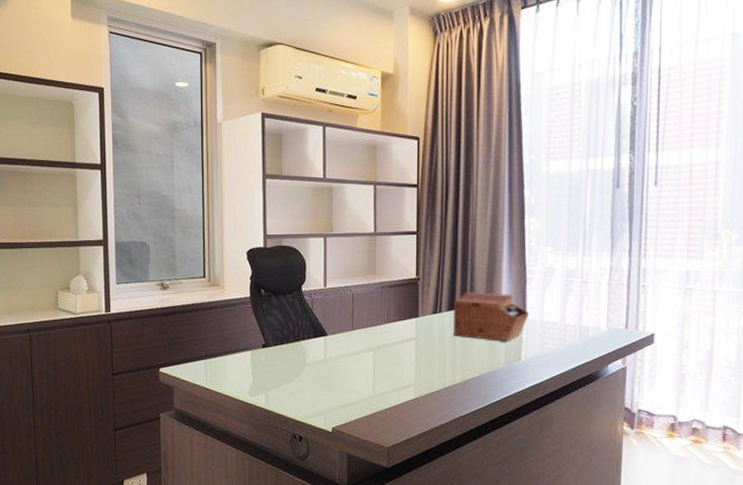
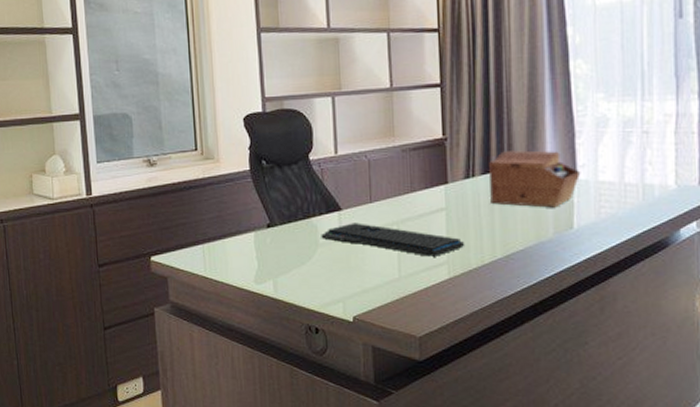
keyboard: none [308,347,430,379] -> present [321,223,465,257]

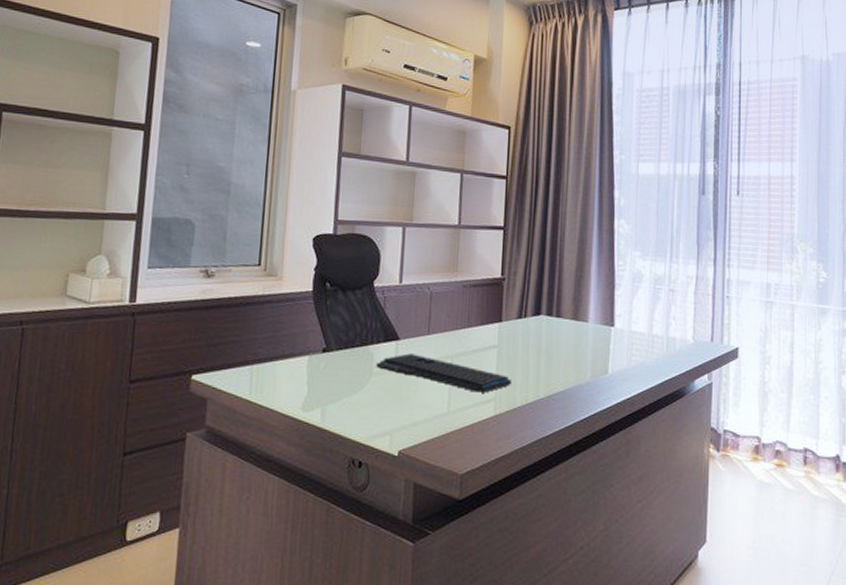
sewing box: present [489,150,581,208] -> none [538,296,618,353]

